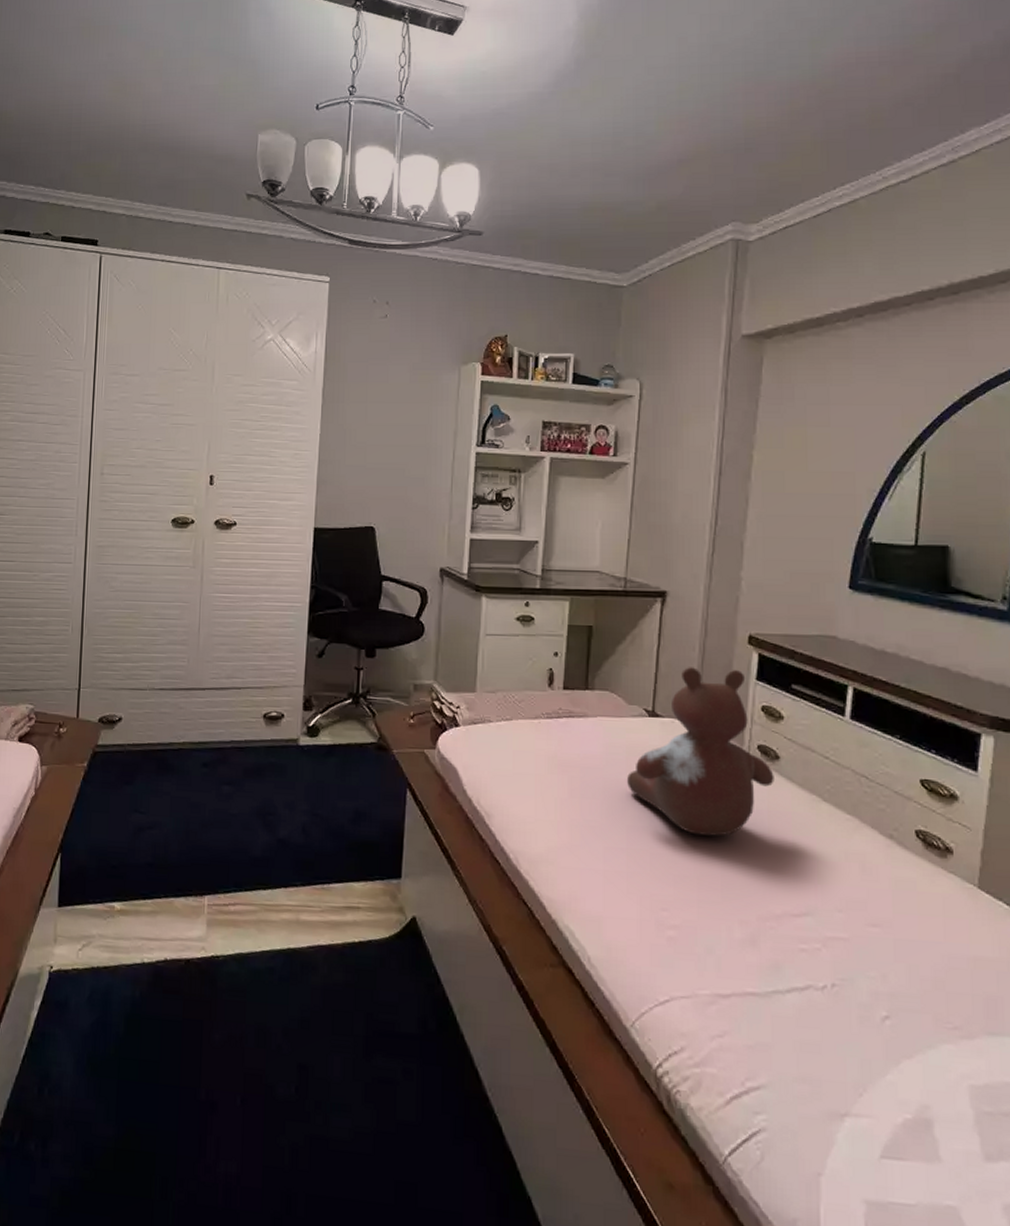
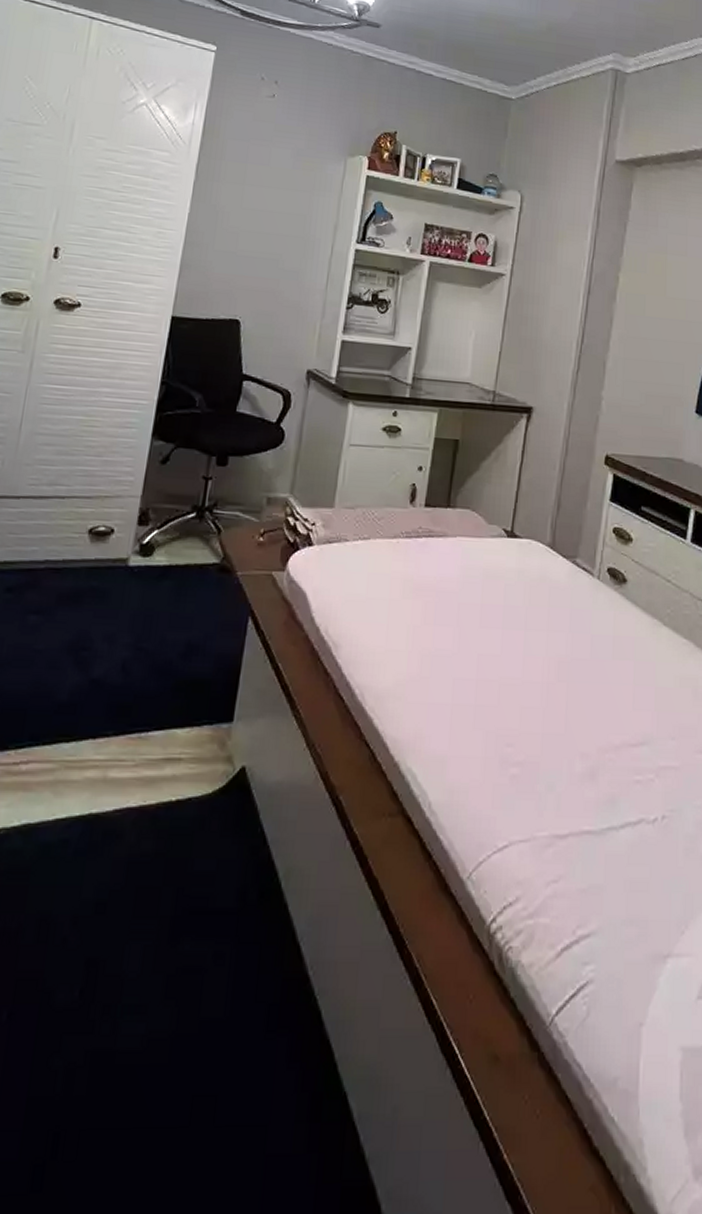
stuffed bear: present [627,667,774,837] -> none [482,486,621,664]

